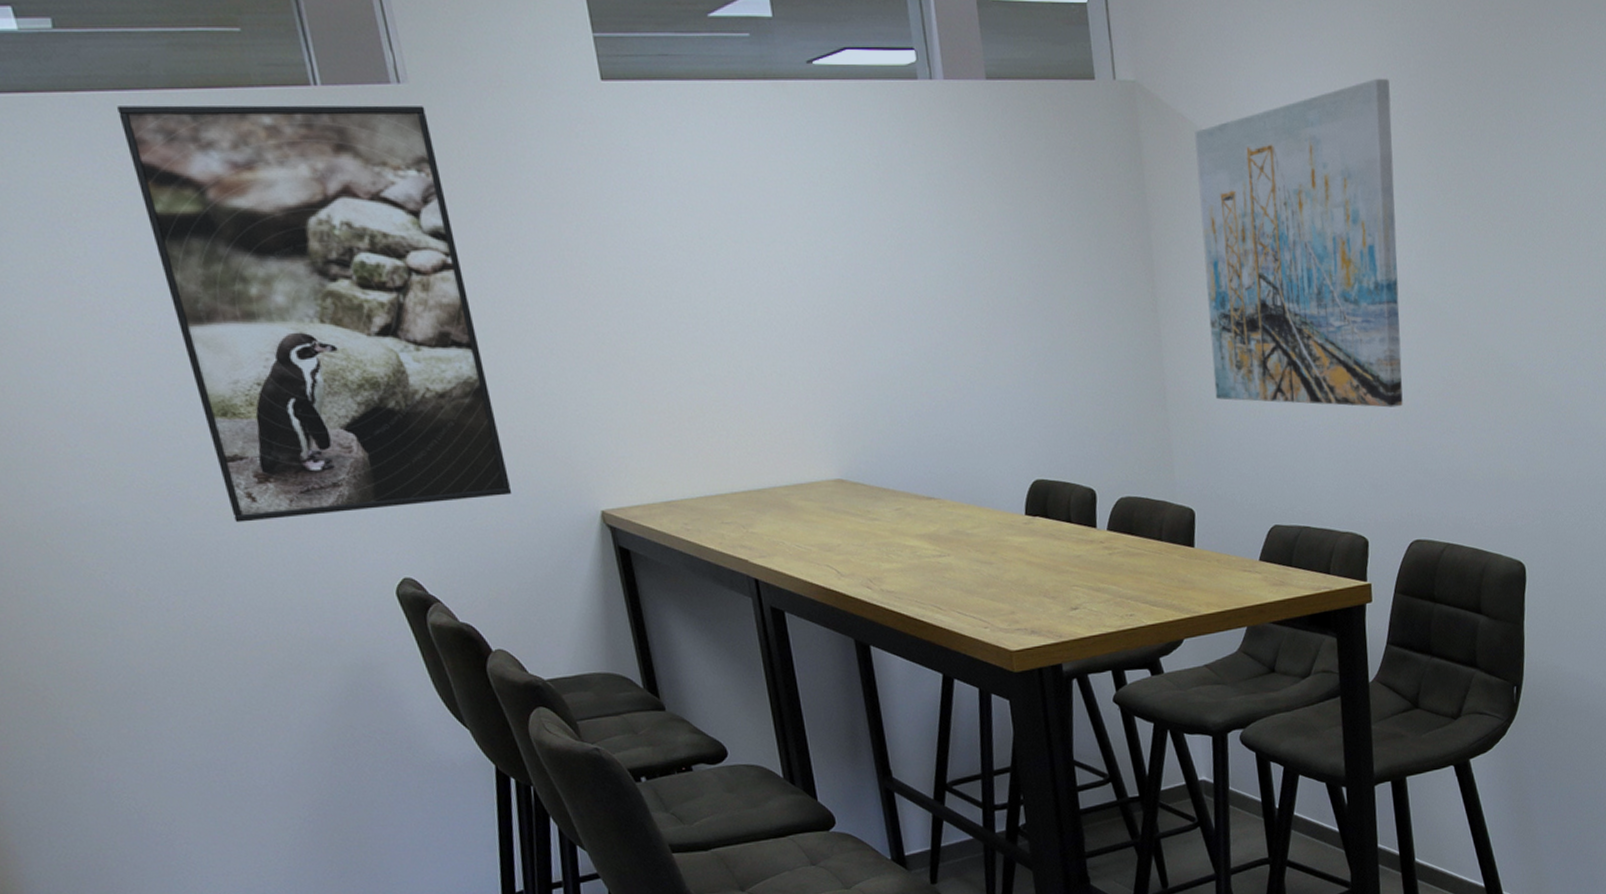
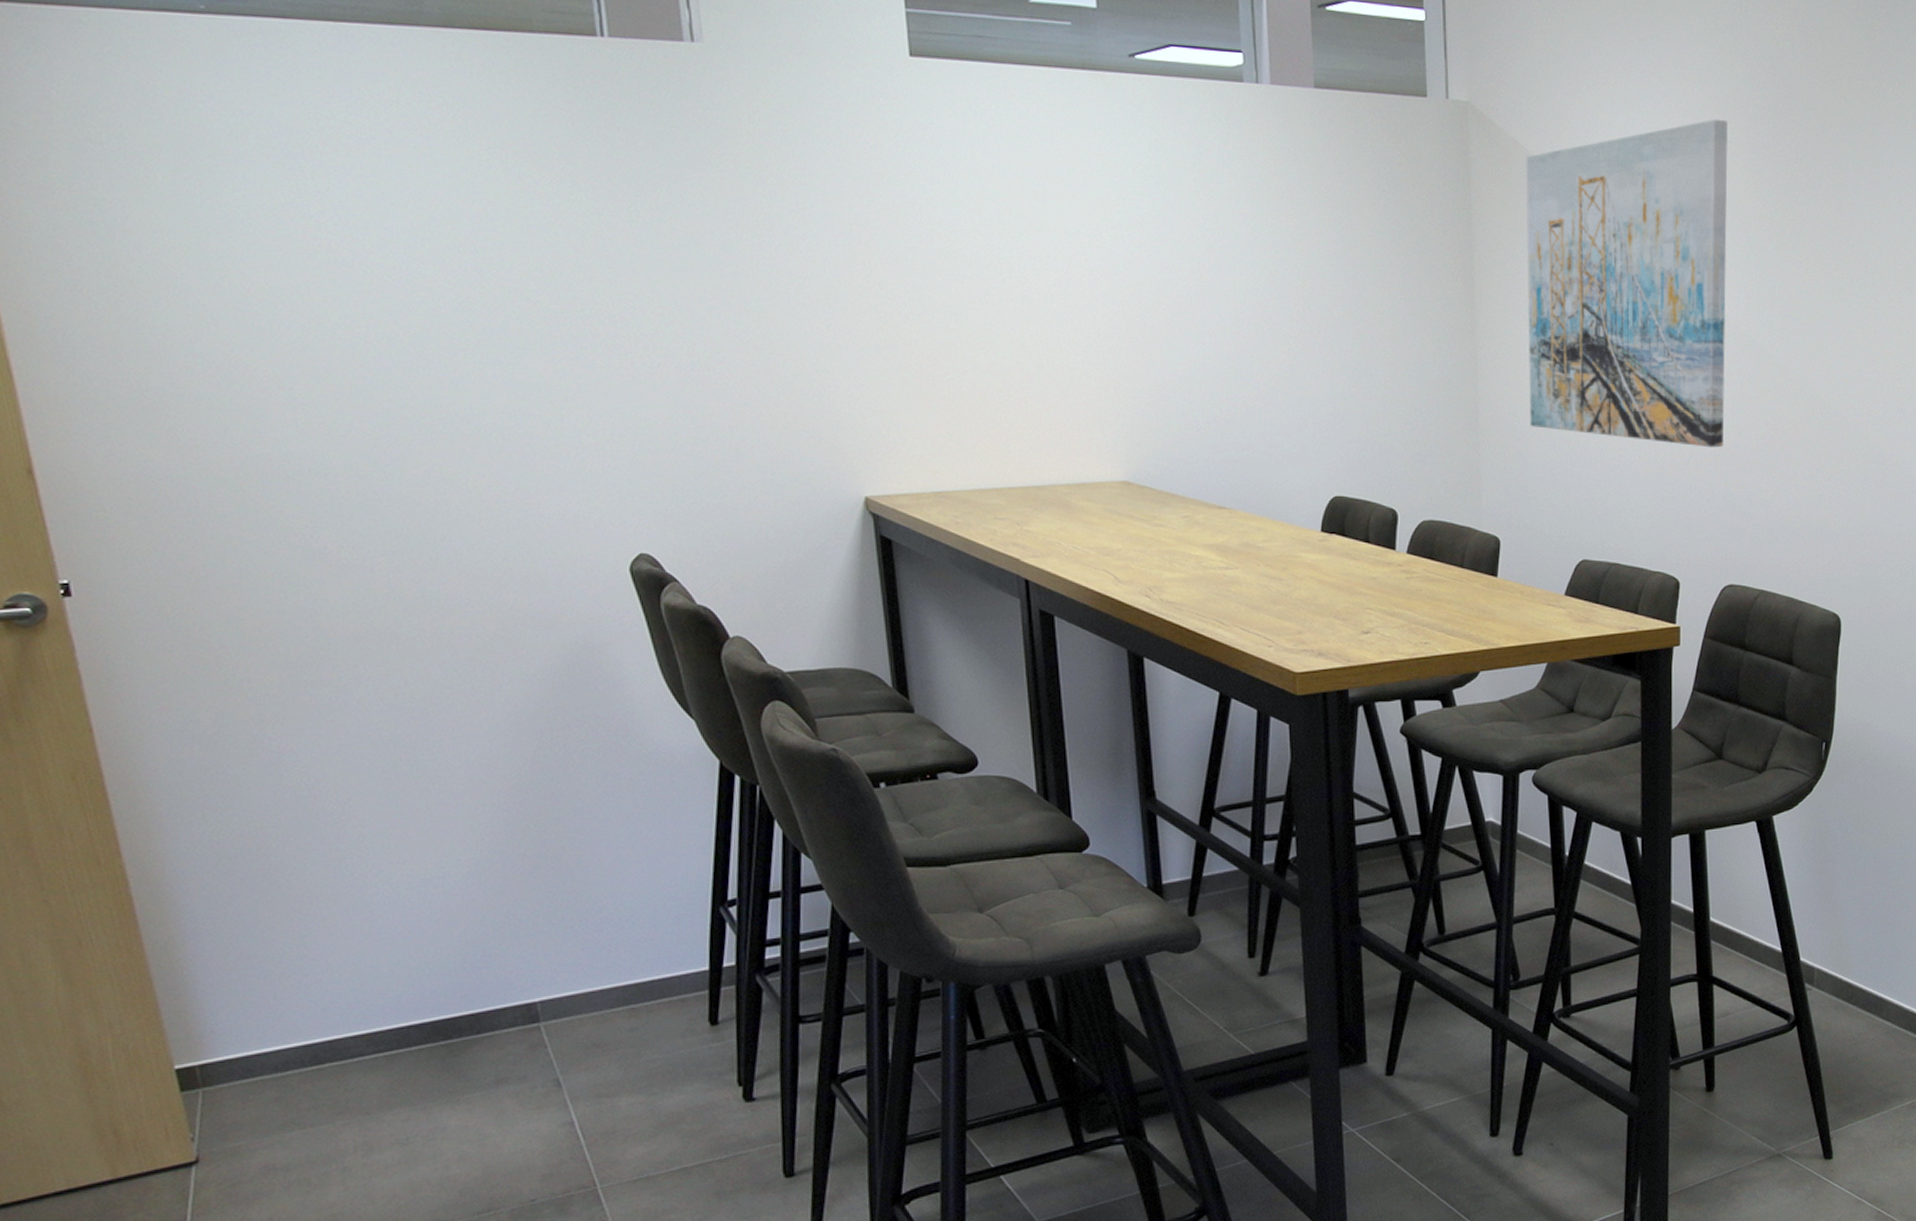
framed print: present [117,105,512,523] -> none [383,40,770,483]

